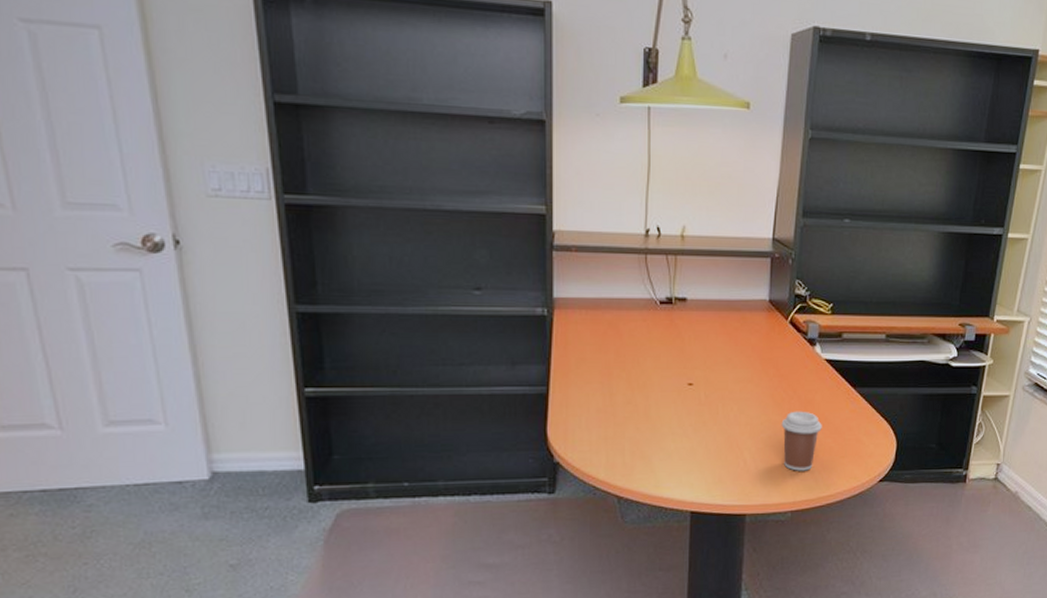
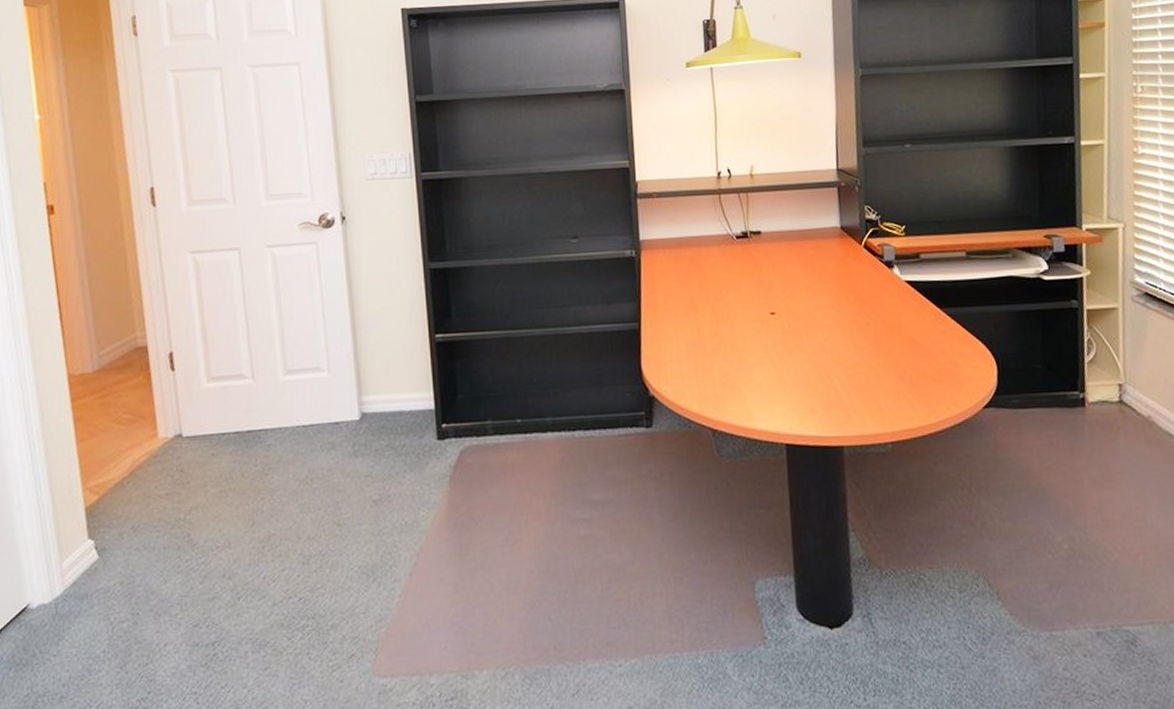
coffee cup: present [781,411,822,471] -> none [868,335,912,399]

